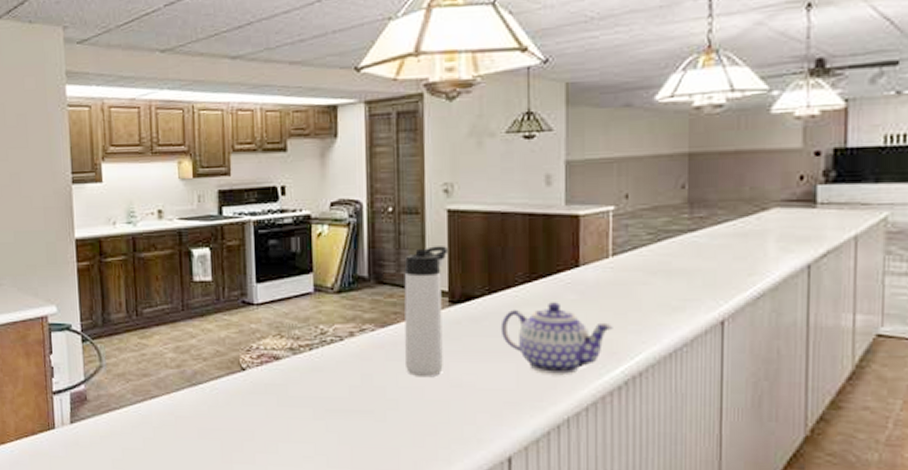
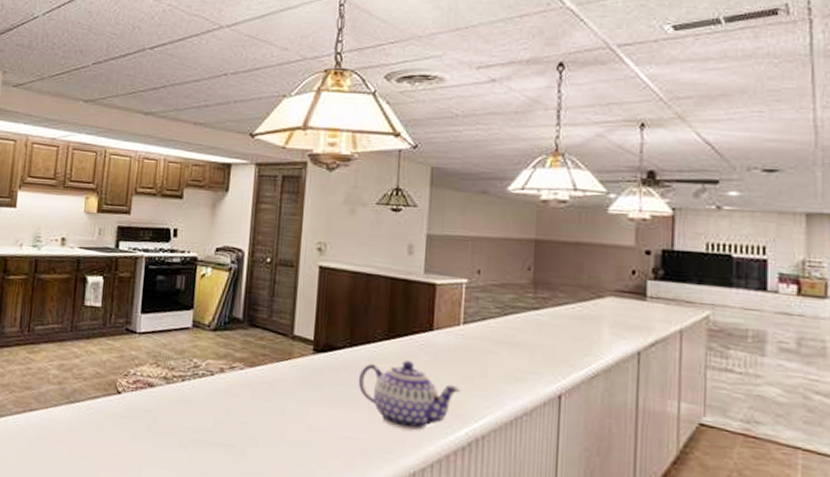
thermos bottle: present [404,246,448,376] -> none [267,297,317,419]

